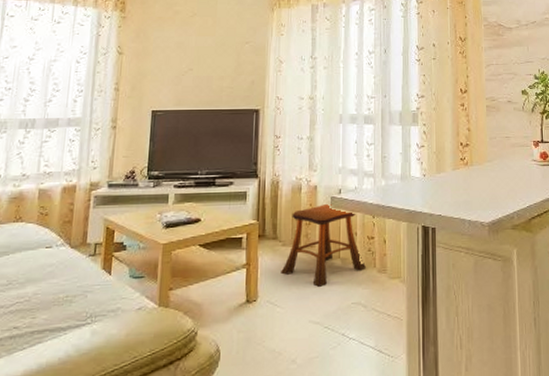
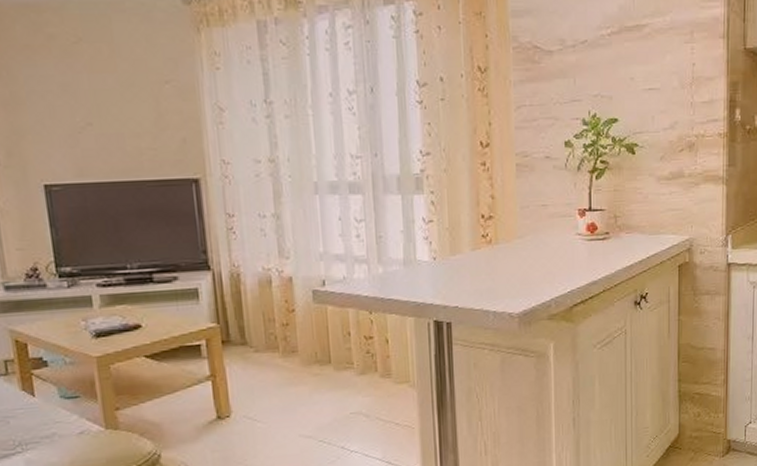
stool: present [281,204,366,287] -> none [257,299,365,397]

